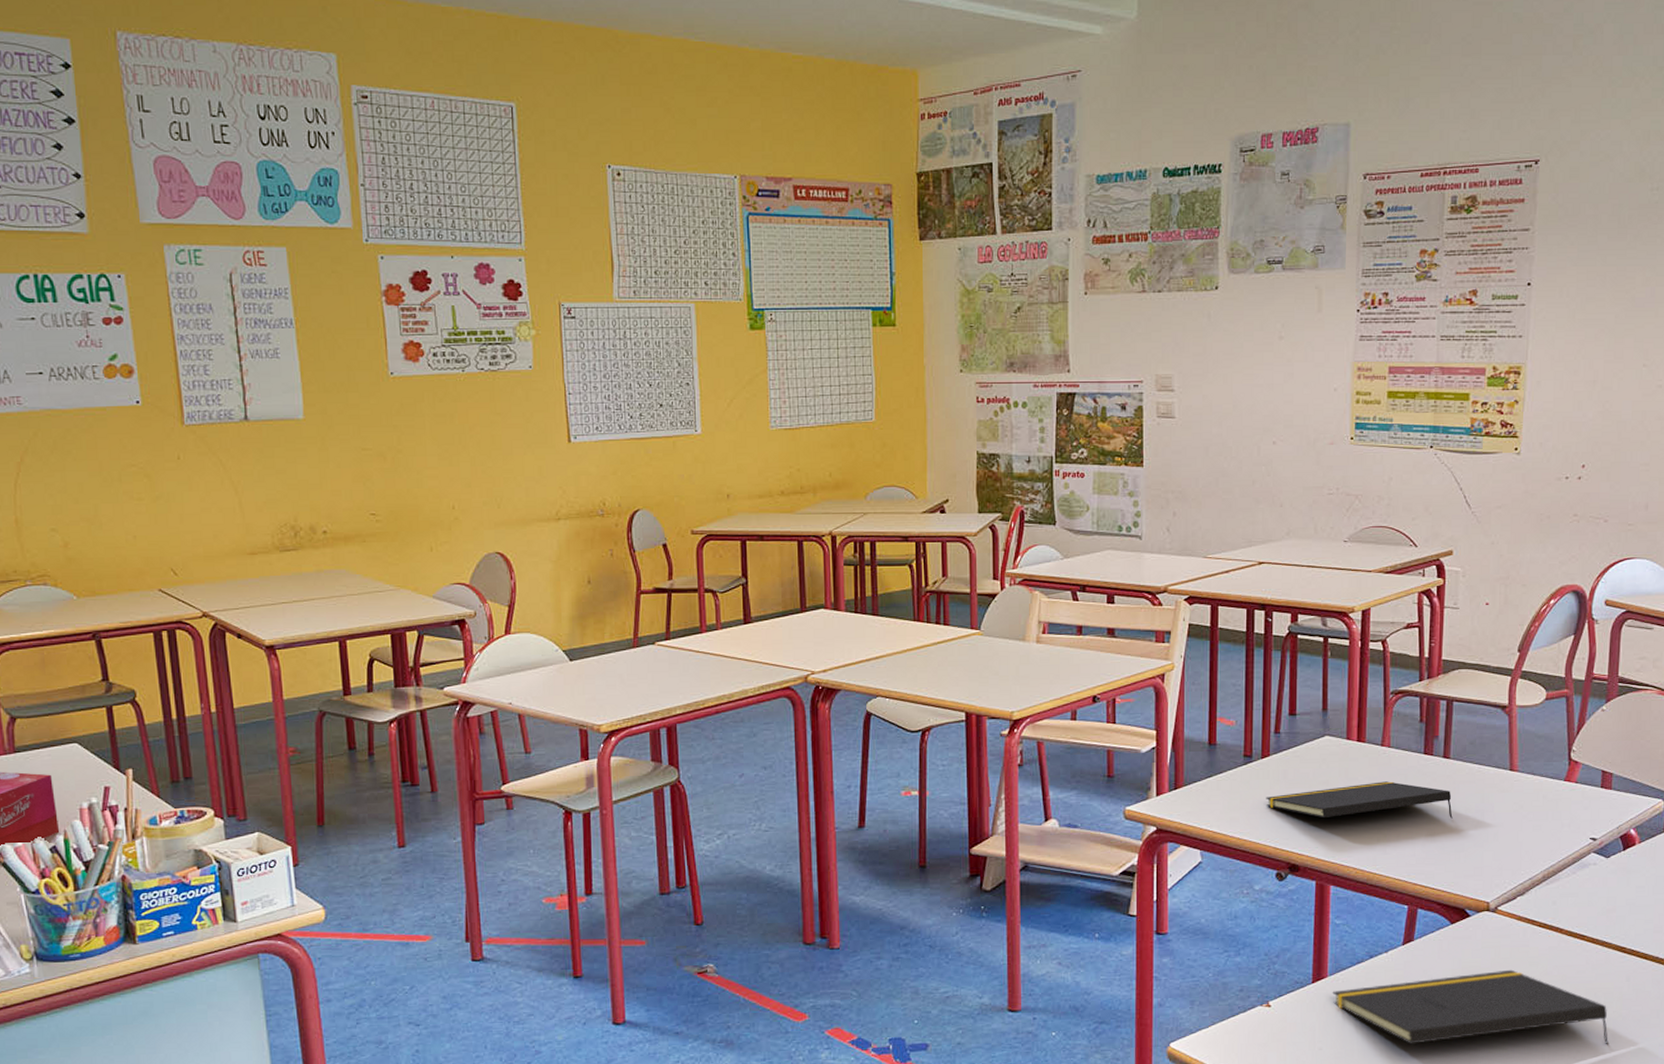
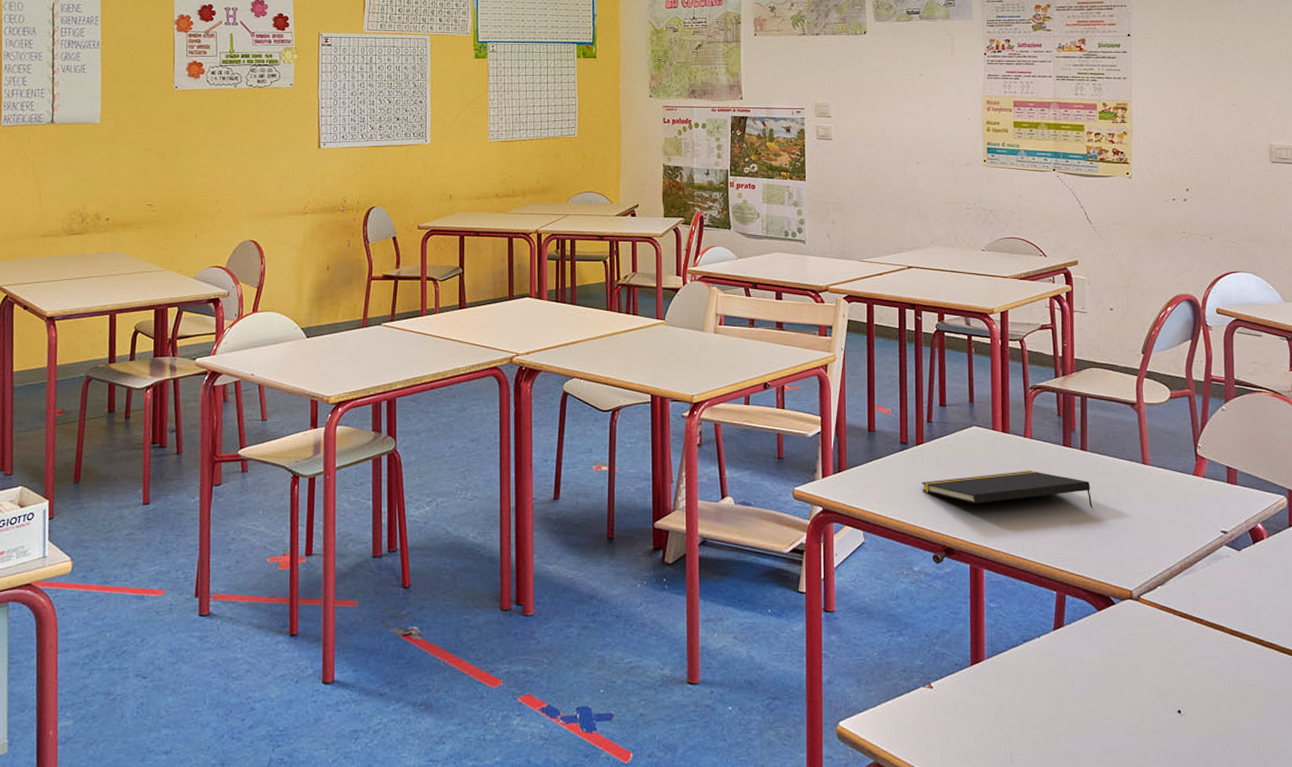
notepad: present [1332,969,1609,1045] -> none [990,658,1256,739]

